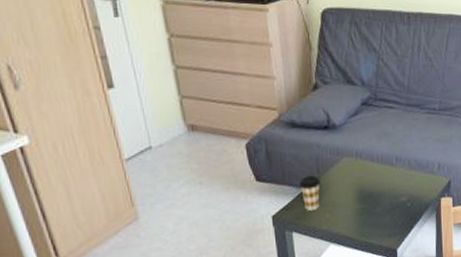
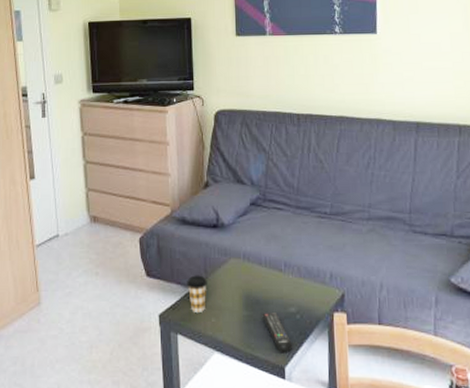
remote control: none [375,203,403,238] -> present [262,313,292,353]

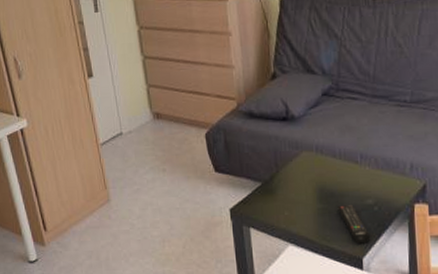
coffee cup: present [187,275,207,312] -> none [257,169,279,206]

